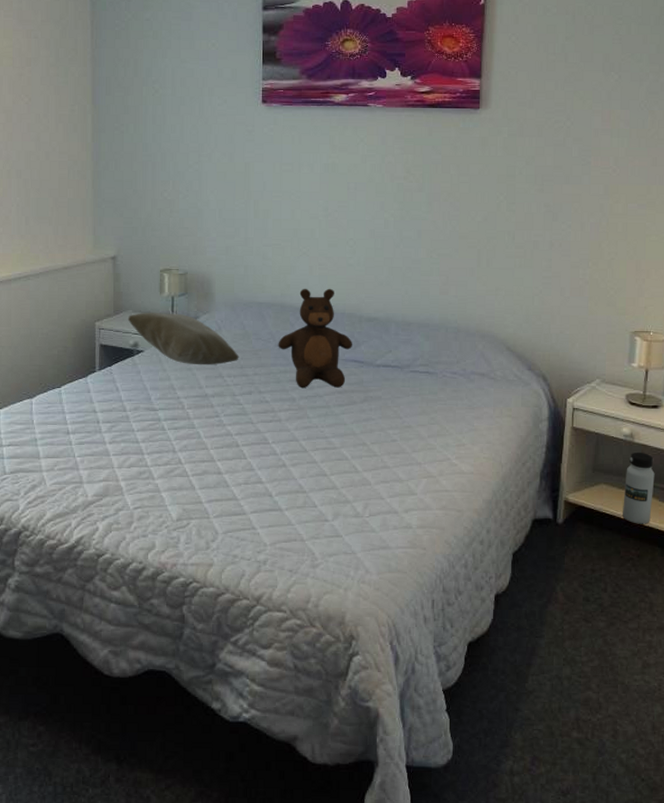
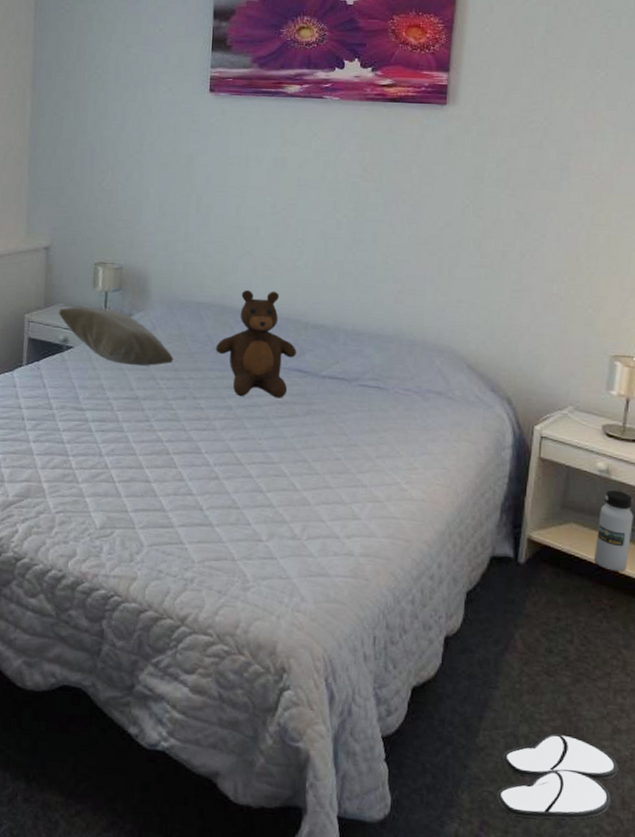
slippers: none [545,673,649,750] -> present [497,733,619,819]

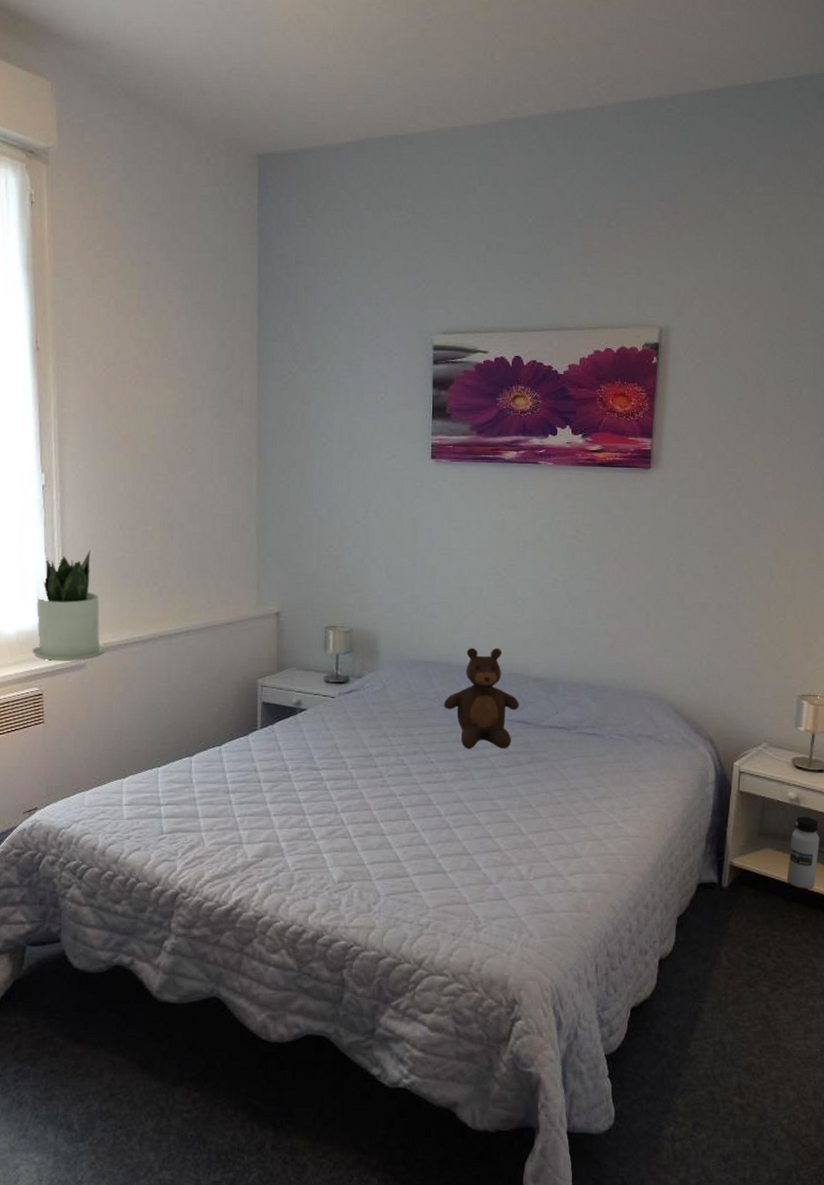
cushion: present [58,306,174,366] -> none [290,669,404,725]
slippers: present [497,733,619,819] -> none [707,1038,811,1116]

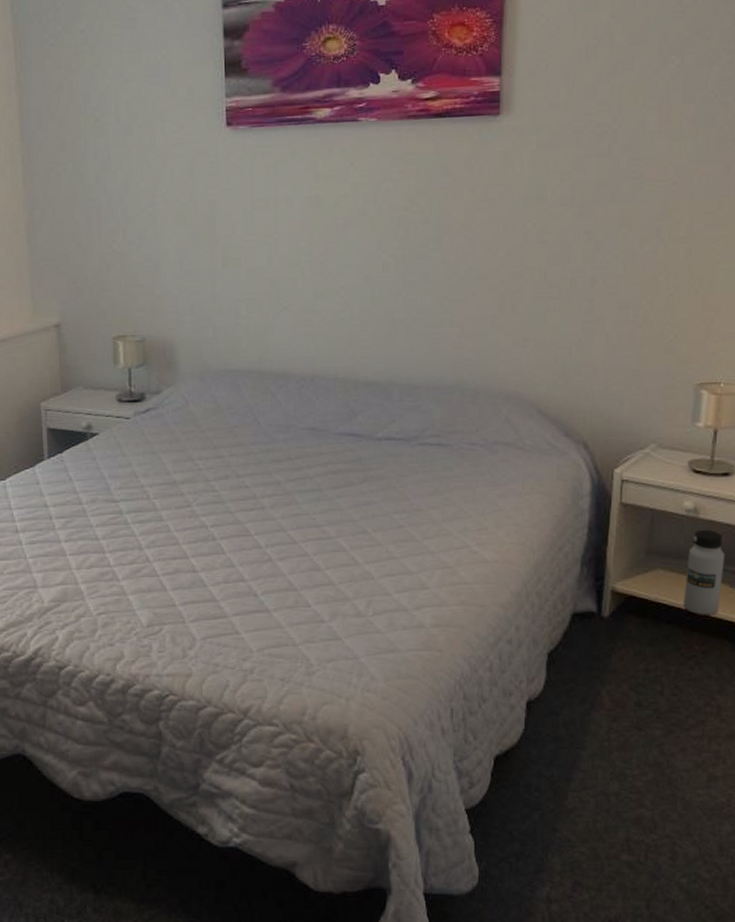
teddy bear: present [444,648,520,749] -> none [257,349,348,469]

